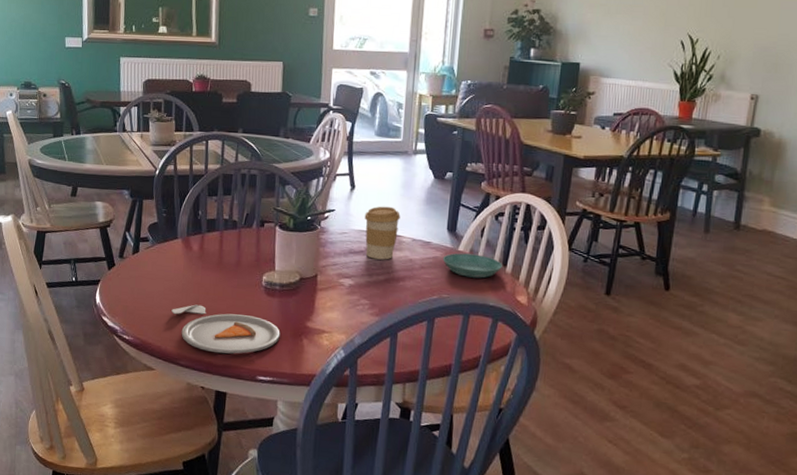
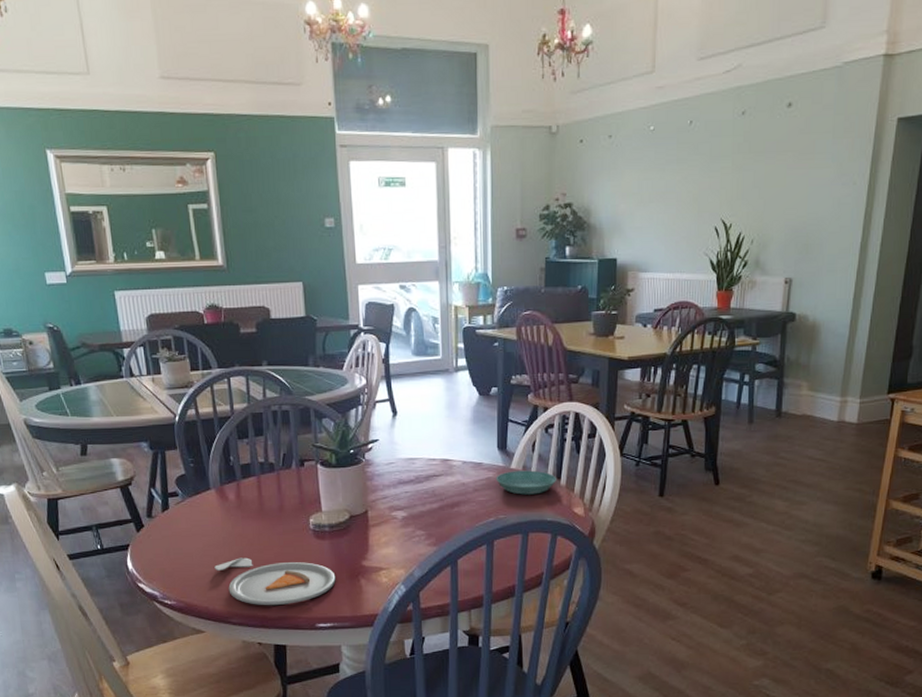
coffee cup: present [364,206,401,260] -> none [410,430,448,487]

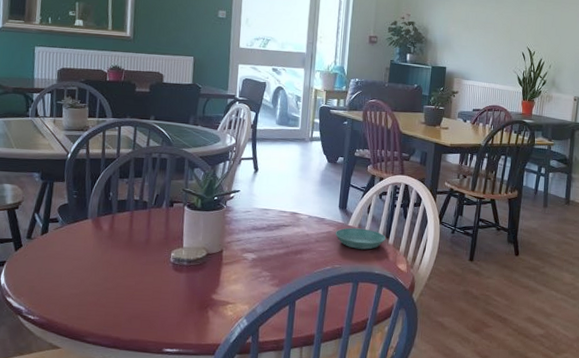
dinner plate: present [214,557,336,606] -> none [79,282,187,329]

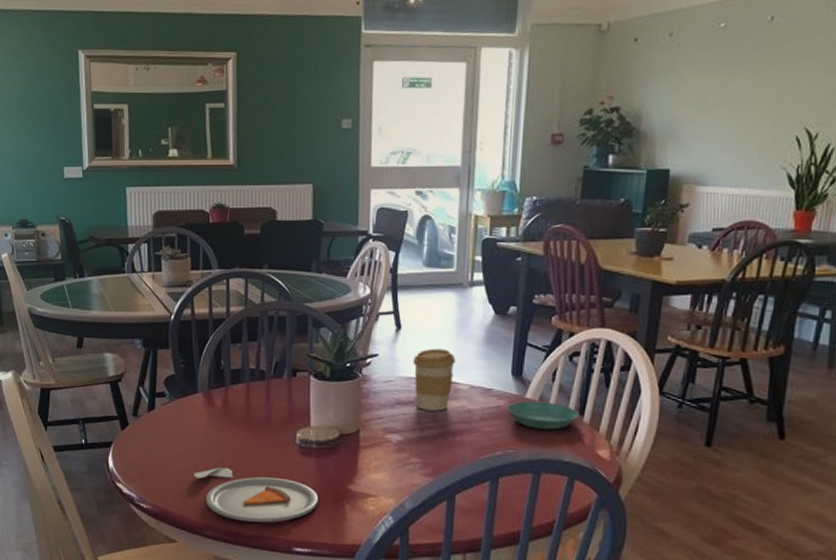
dinner plate: none [79,282,187,329] -> present [194,467,319,523]
coffee cup: none [266,187,298,235] -> present [413,348,456,411]

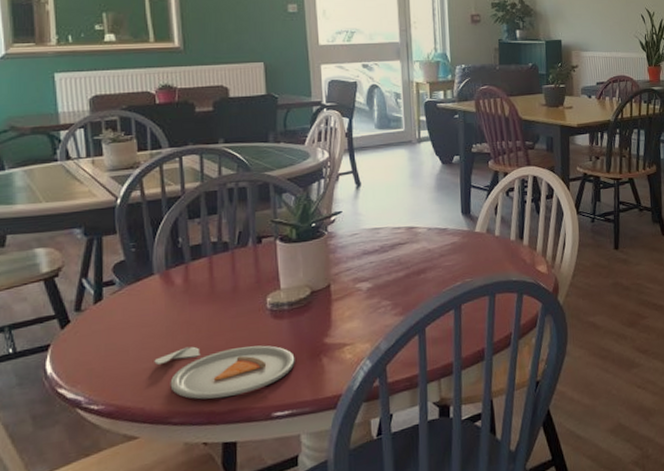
coffee cup: present [413,348,456,411] -> none [375,199,413,256]
saucer: present [506,400,579,430] -> none [461,232,519,257]

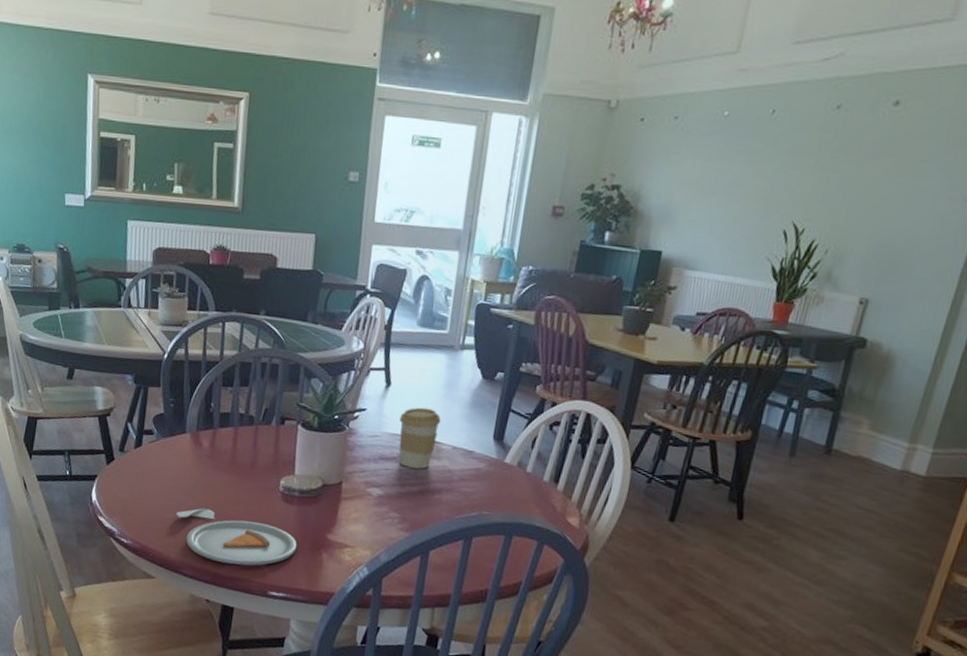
coffee cup: none [375,199,413,256] -> present [398,407,441,469]

